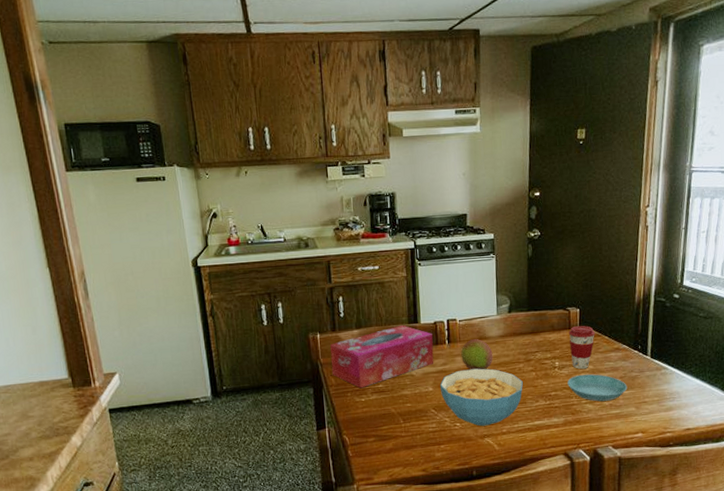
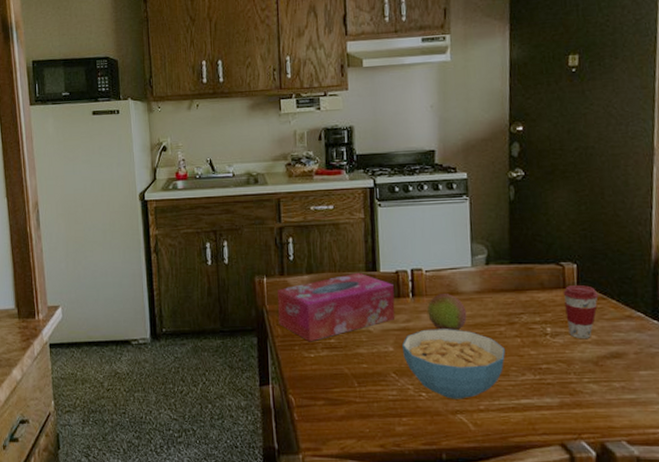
saucer: present [567,374,628,402] -> none [563,345,645,382]

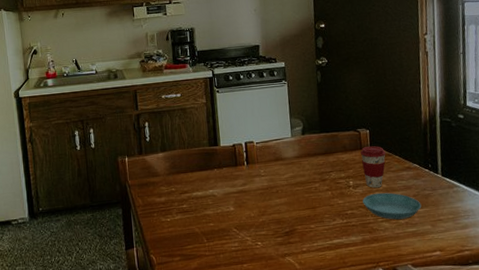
tissue box: present [278,272,395,342] -> none [138,147,234,209]
cereal bowl: present [401,329,505,399] -> none [240,188,320,245]
fruit: present [427,294,467,331] -> none [259,160,290,190]
saucer: none [563,345,645,382] -> present [362,192,422,220]

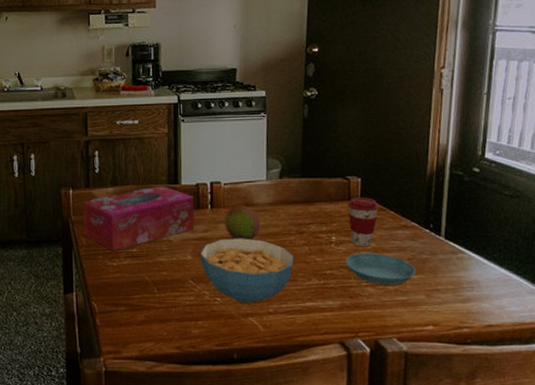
tissue box: none [138,147,234,209] -> present [83,185,195,252]
cereal bowl: none [240,188,320,245] -> present [199,238,294,303]
fruit: none [259,160,290,190] -> present [225,205,261,240]

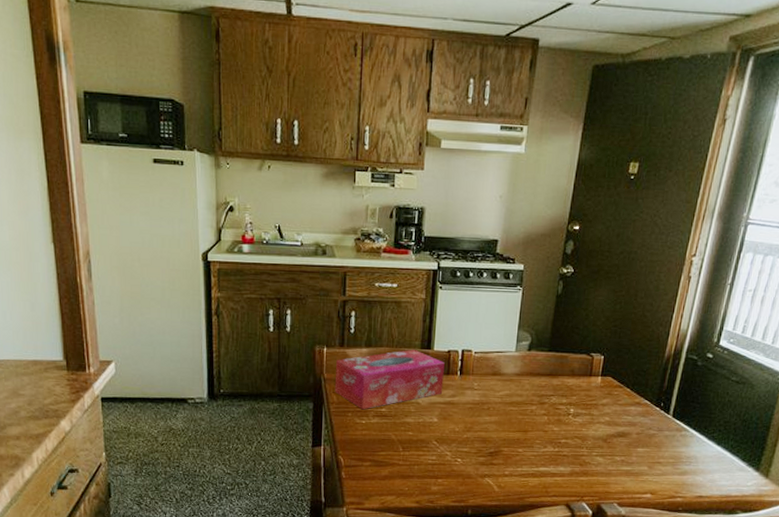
cereal bowl: present [199,238,294,303] -> none [445,404,533,466]
fruit: present [225,205,261,240] -> none [472,374,506,408]
saucer: present [345,252,417,285] -> none [580,425,643,456]
coffee cup: present [347,198,379,246] -> none [587,374,617,419]

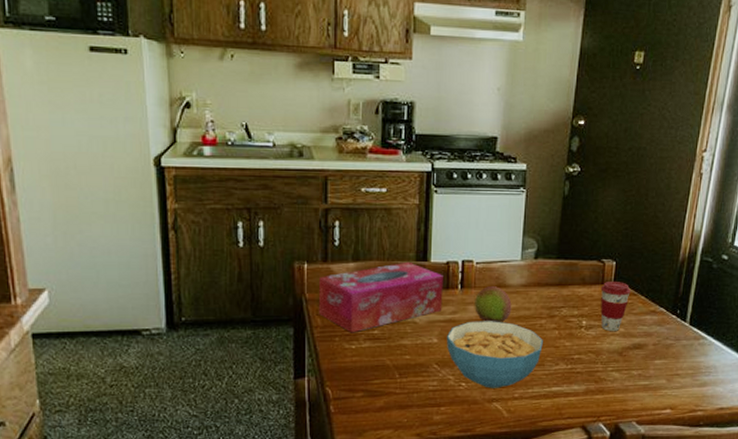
cereal bowl: none [445,404,533,466] -> present [446,321,543,388]
fruit: none [472,374,506,408] -> present [475,286,512,323]
coffee cup: none [587,374,617,419] -> present [600,282,631,331]

